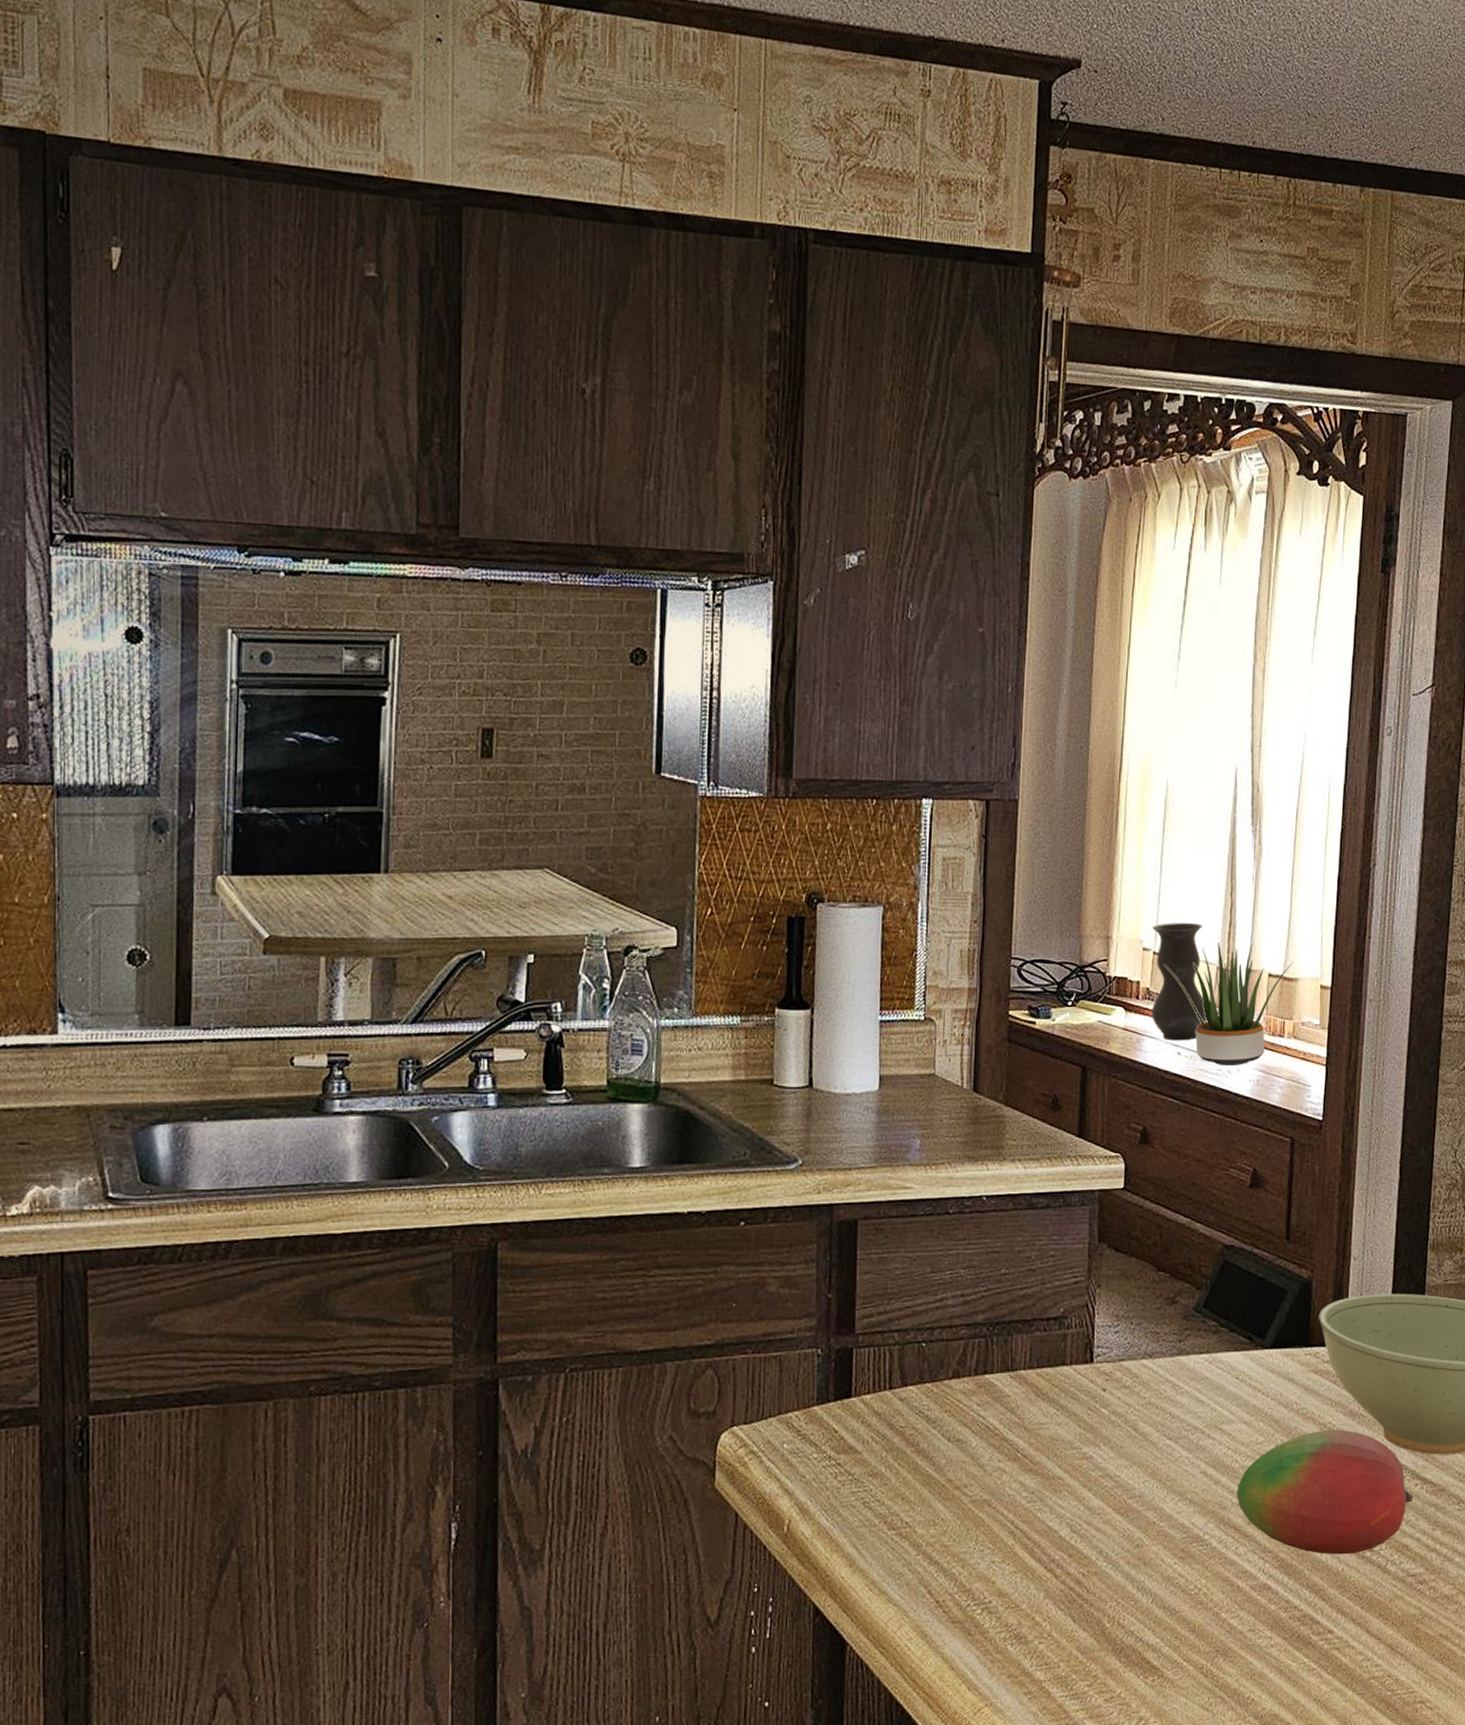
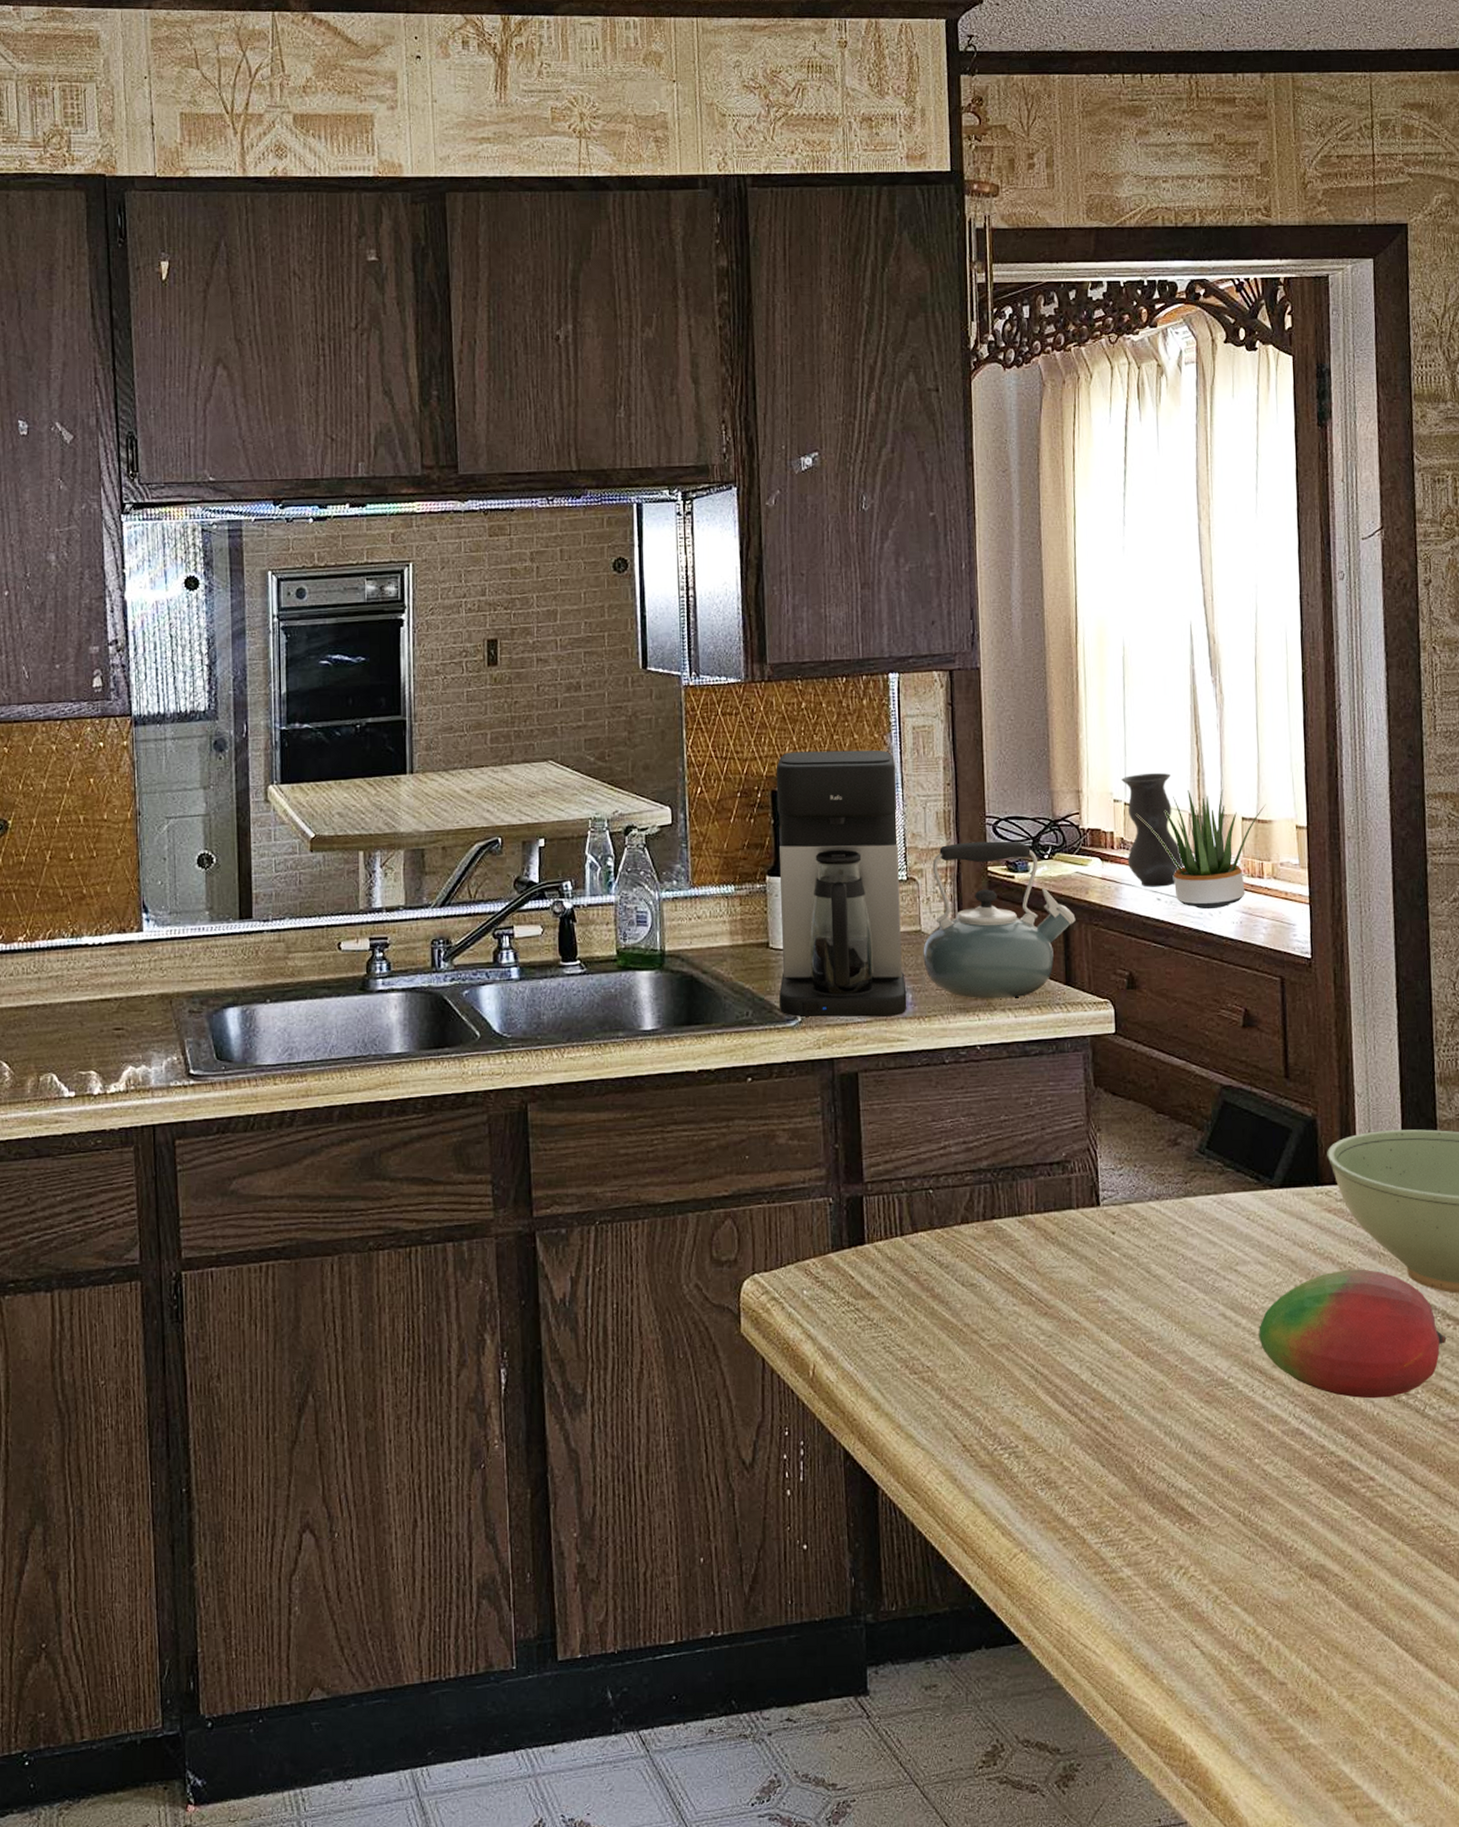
coffee maker: none [780,876,922,1164] -> present [776,749,907,1018]
kettle: none [934,983,1094,1149] -> present [923,841,1076,999]

